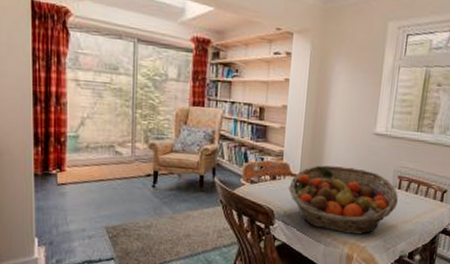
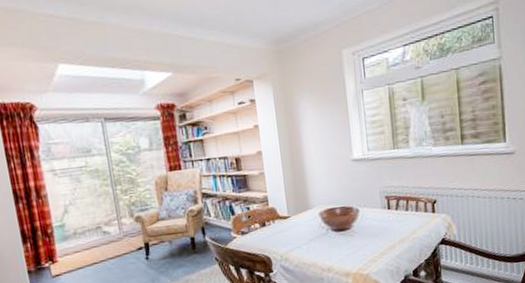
fruit basket: present [289,165,398,235] -> none [280,197,391,266]

